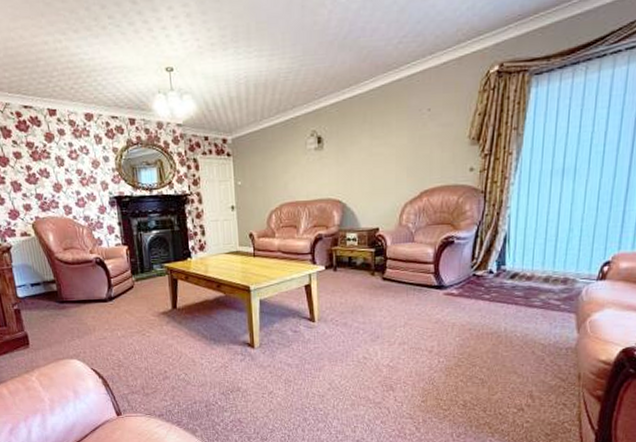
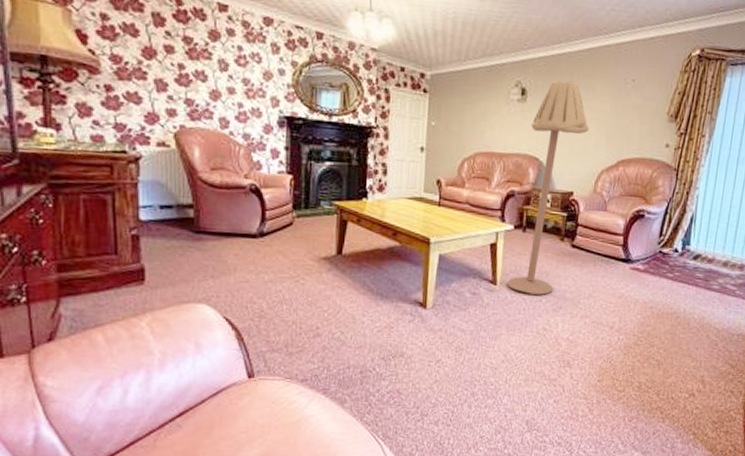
floor lamp: none [325,121,388,327] -> present [508,80,589,295]

